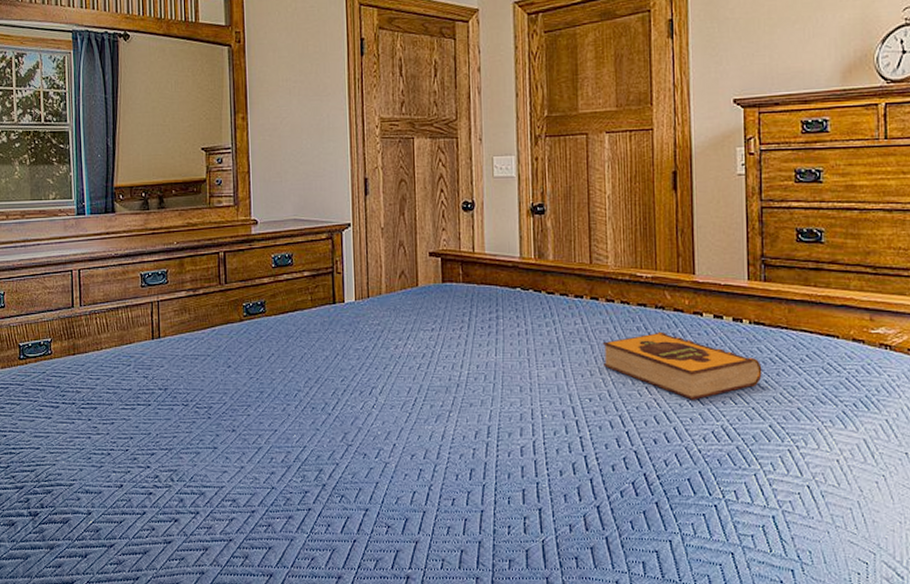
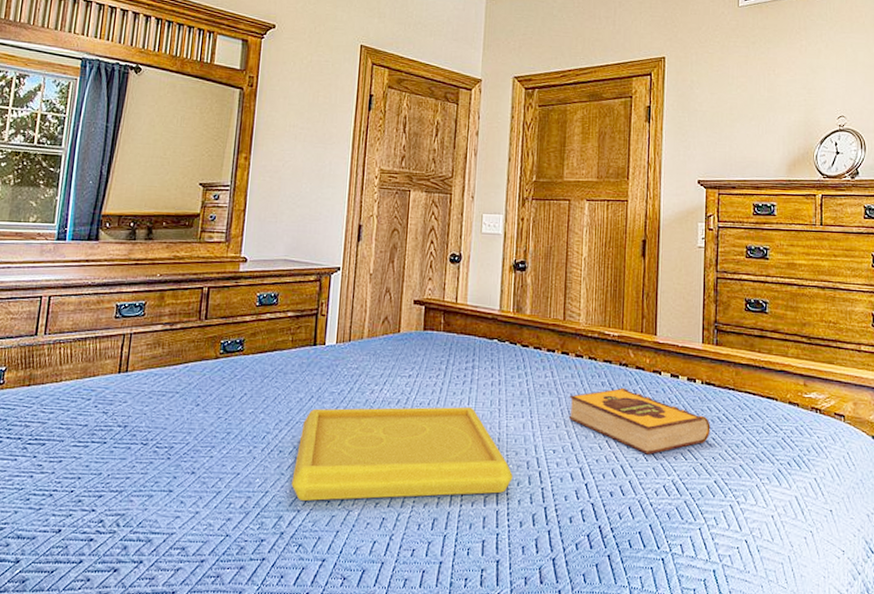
serving tray: none [327,358,549,454] -> present [291,406,513,501]

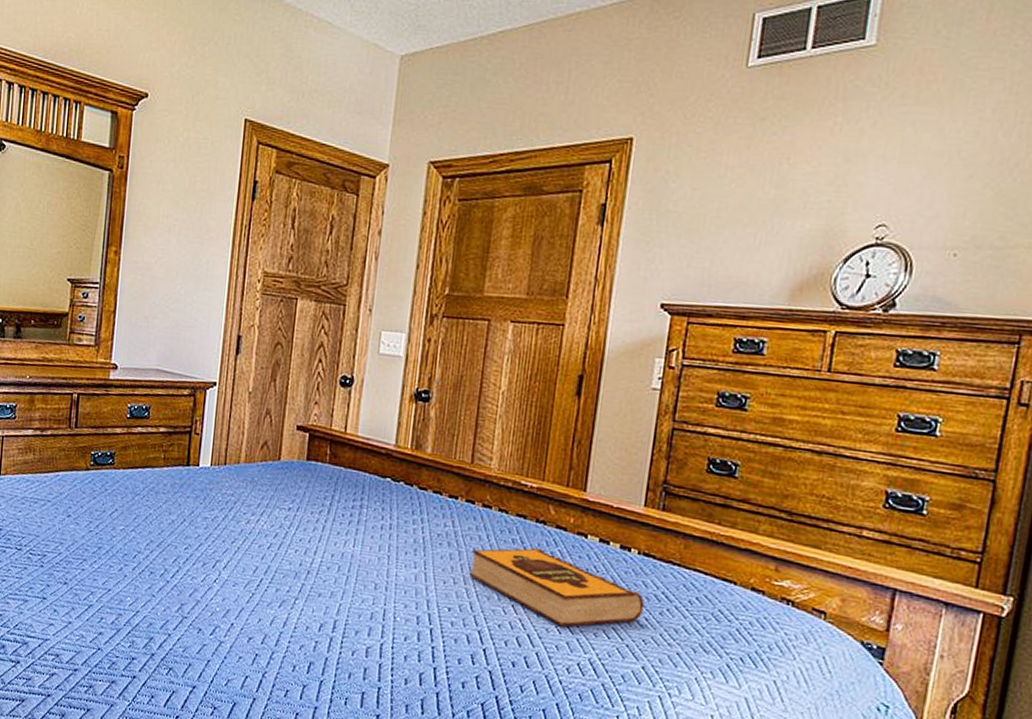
serving tray: present [291,406,513,501] -> none [162,532,400,646]

